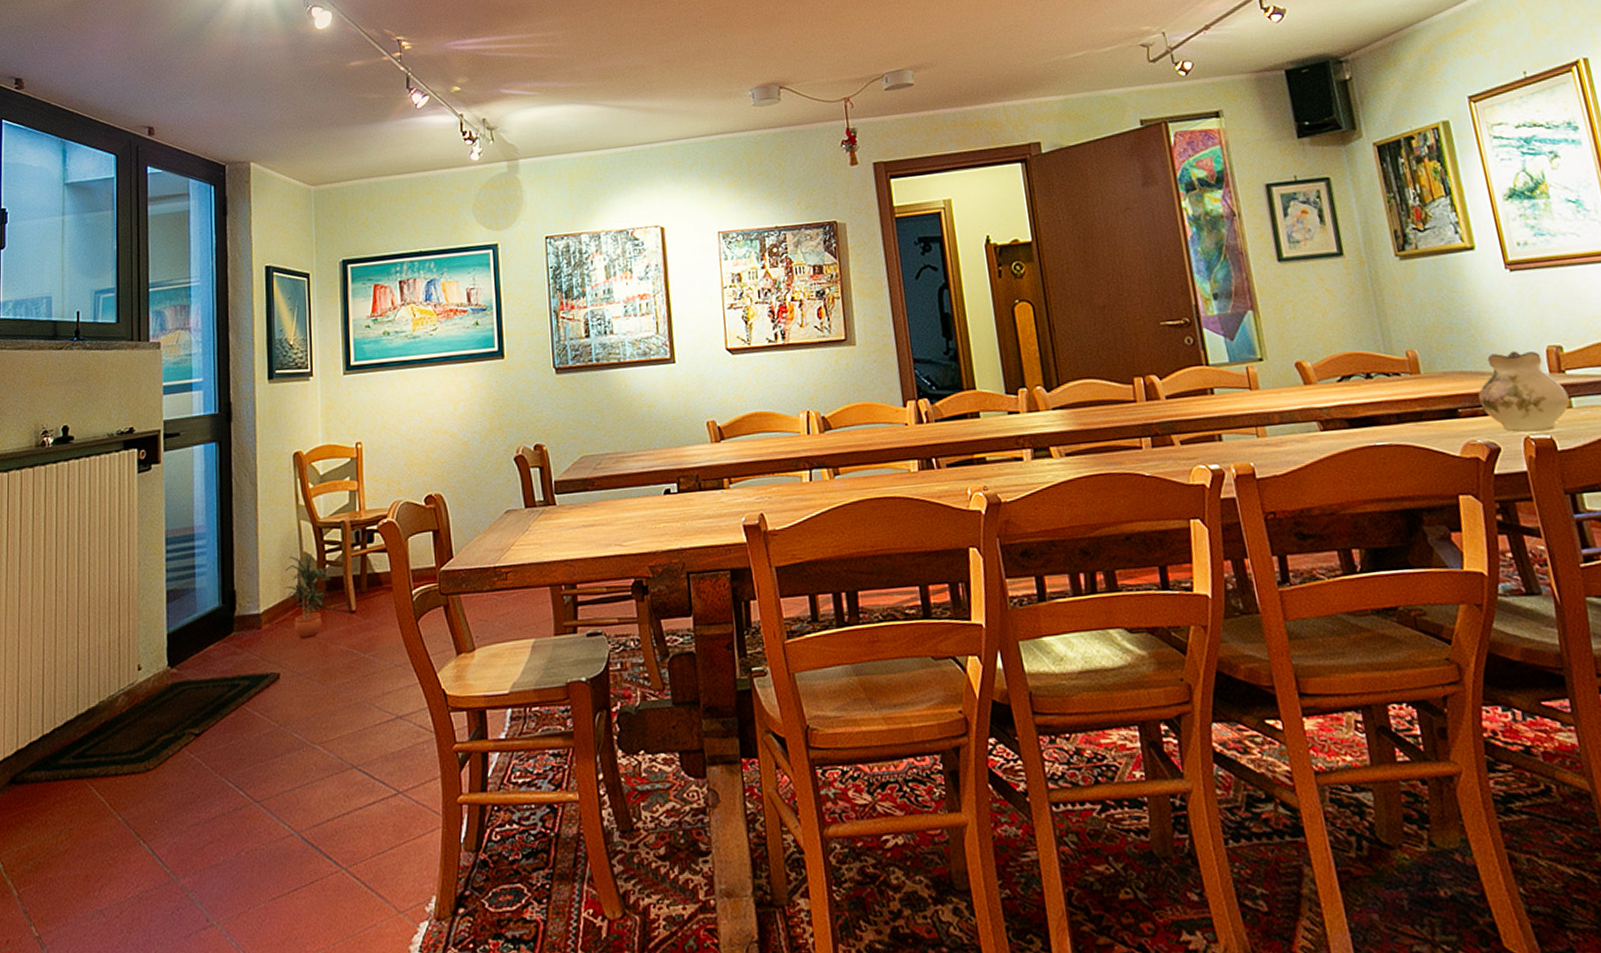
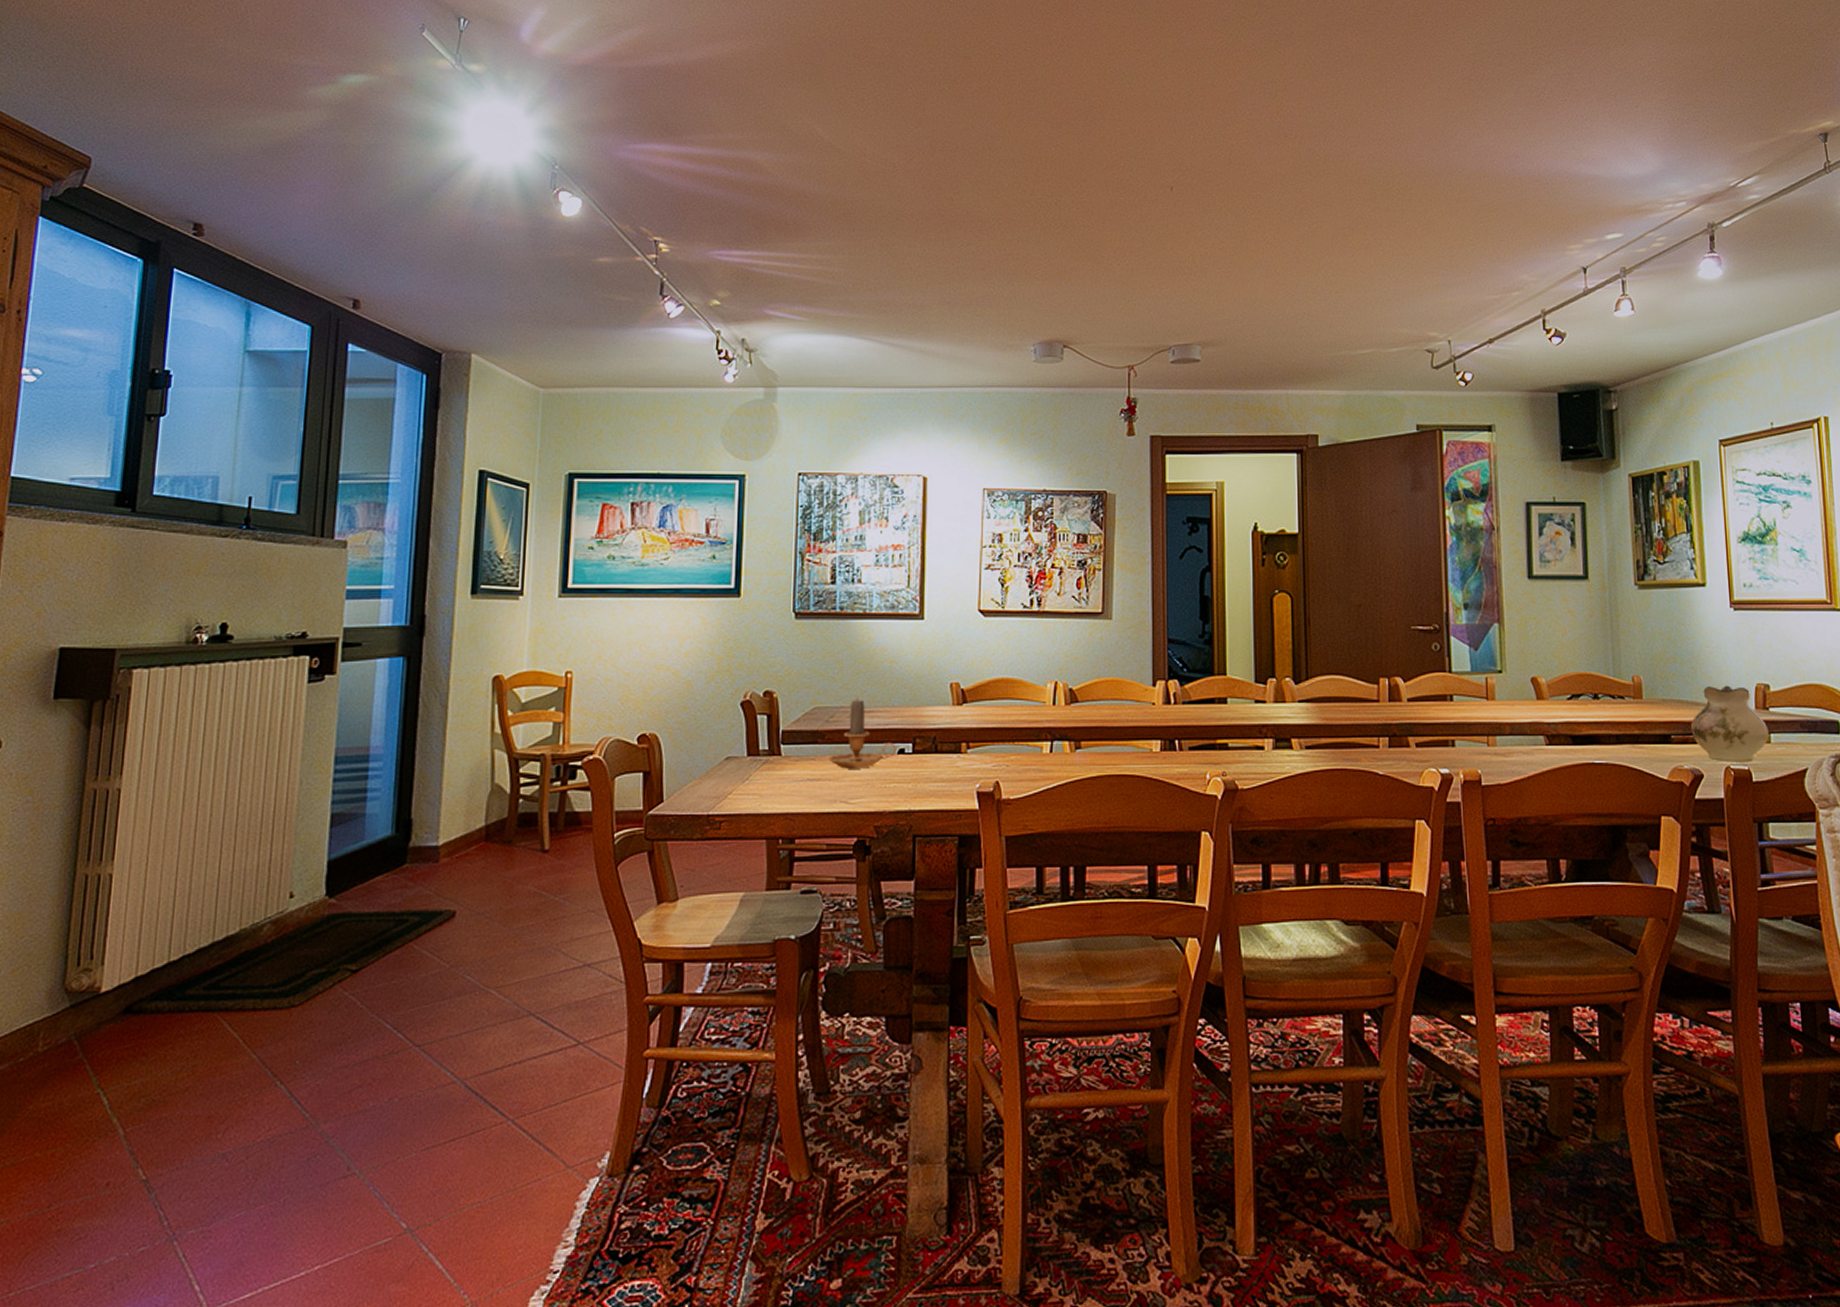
potted plant: present [284,552,331,640] -> none [469,784,524,877]
candlestick: none [600,443,662,513] -> present [828,697,896,769]

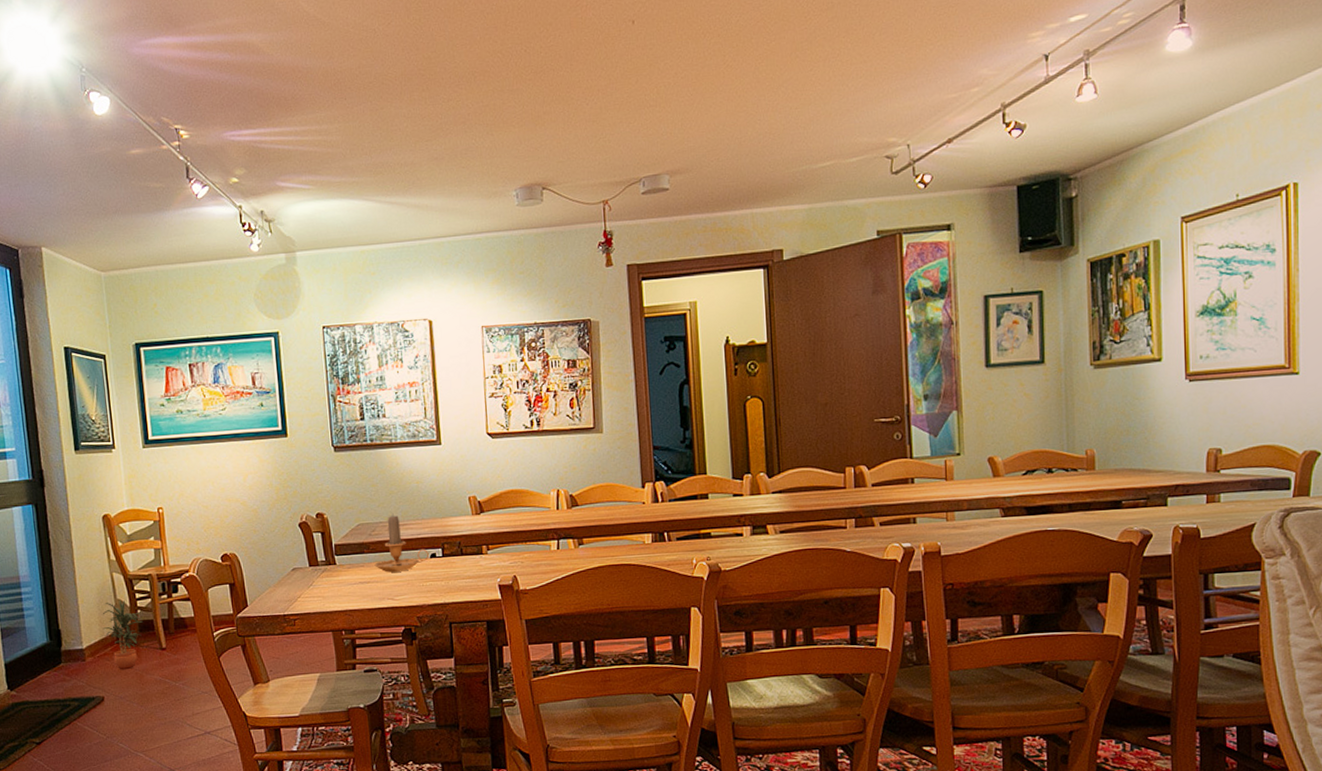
potted plant: none [469,784,524,877] -> present [102,599,143,670]
pitcher: present [1690,685,1769,762] -> none [1141,452,1219,522]

